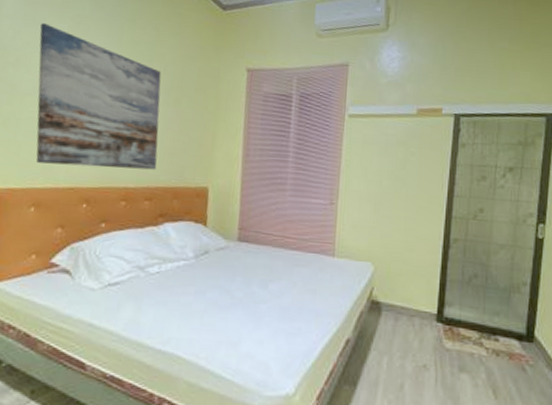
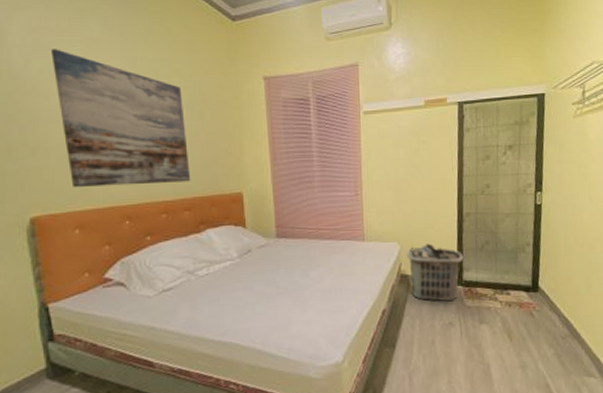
clothes hamper: none [381,268,447,340] -> present [407,243,464,302]

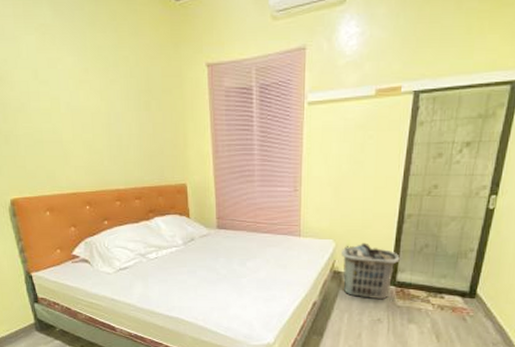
wall art: present [51,49,191,187] -> none [11,37,140,173]

